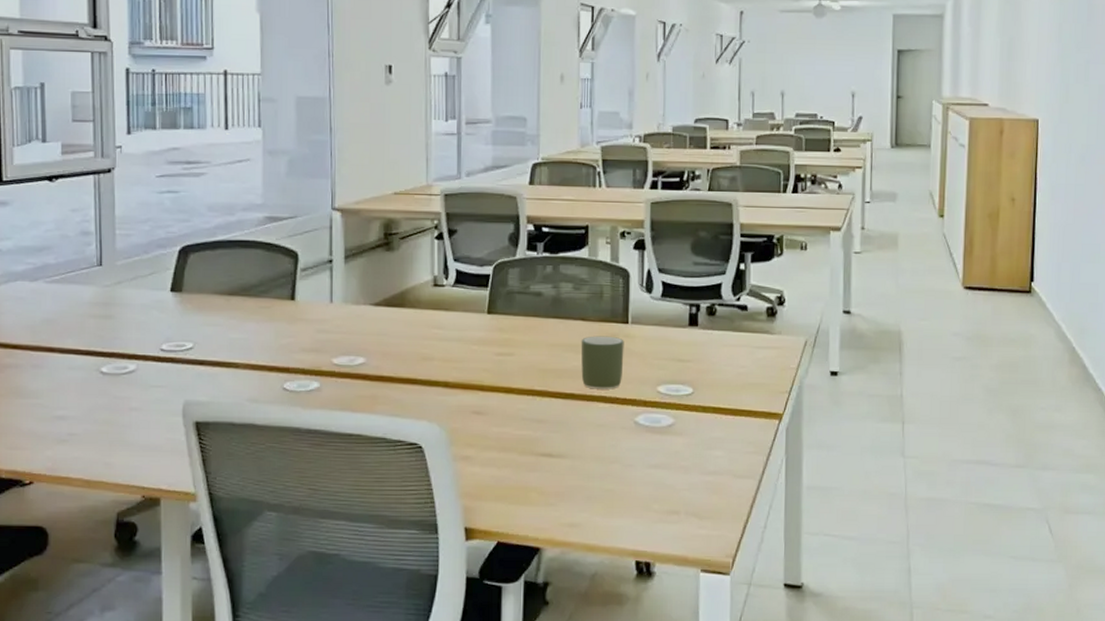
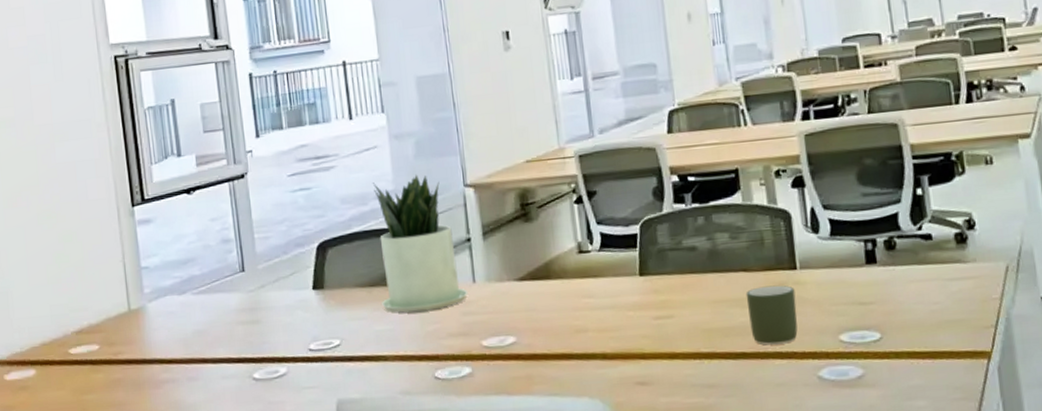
planter: none [237,192,325,324] -> present [372,174,468,313]

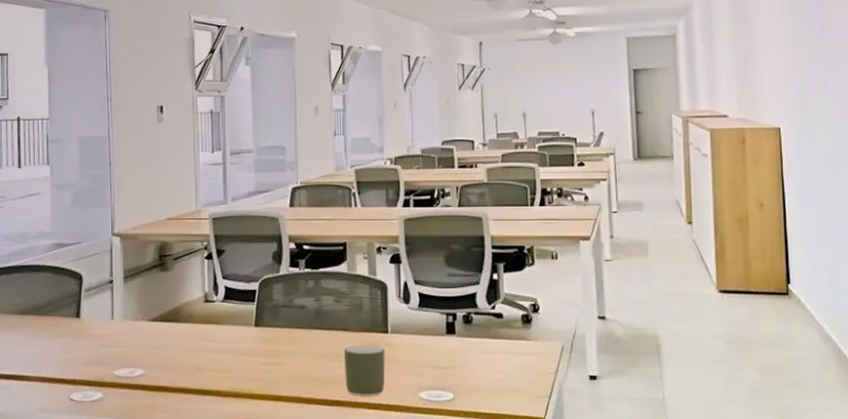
planter: present [372,174,468,313] -> none [29,220,107,340]

